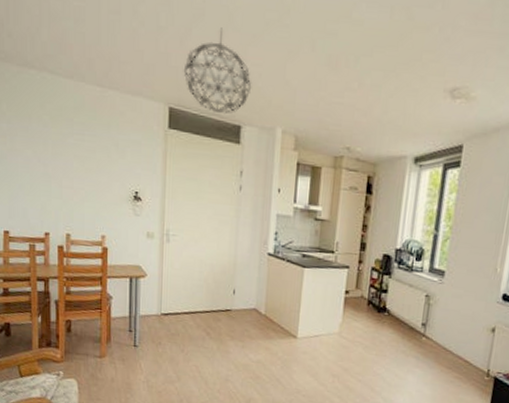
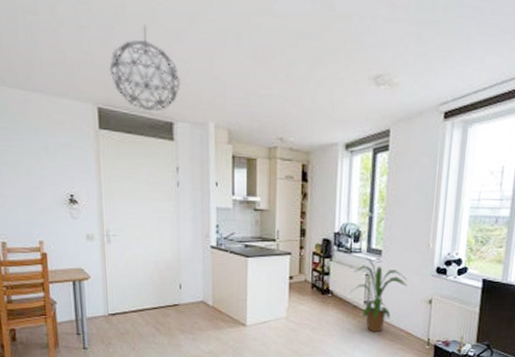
house plant: none [407,275,470,358] -> present [350,255,407,333]

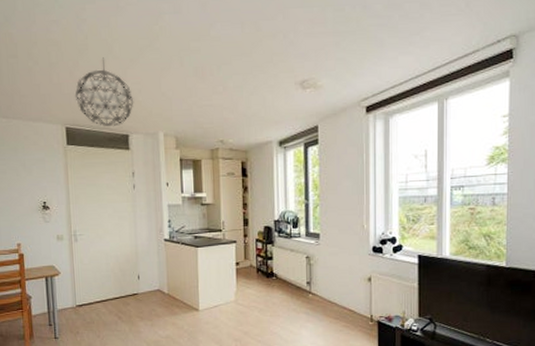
house plant: present [350,255,407,333] -> none [292,239,346,312]

